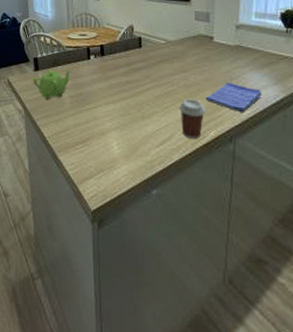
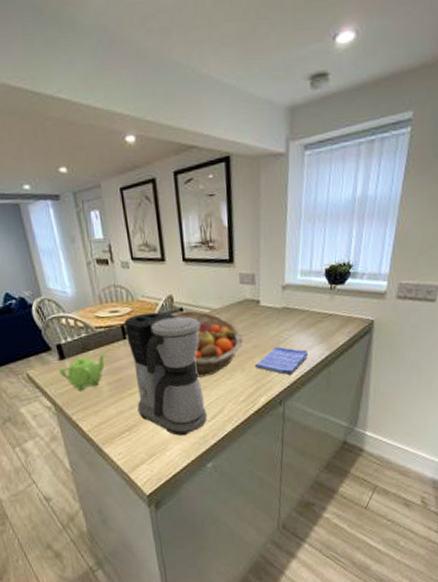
coffee maker: none [89,38,156,158] -> present [124,312,207,436]
fruit basket: none [131,40,196,103] -> present [172,310,244,377]
coffee cup: present [179,98,206,140] -> none [228,368,255,409]

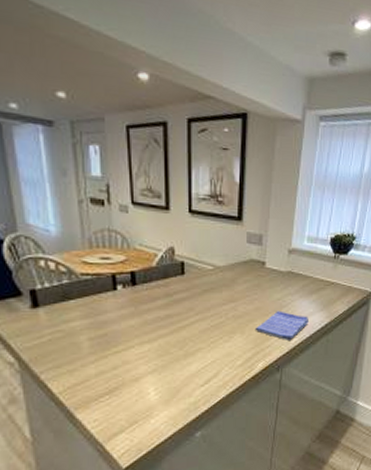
teapot: present [58,352,106,391] -> none [29,303,90,346]
coffee maker: present [124,312,207,436] -> none [115,263,201,402]
fruit basket: present [172,310,244,377] -> none [172,265,246,338]

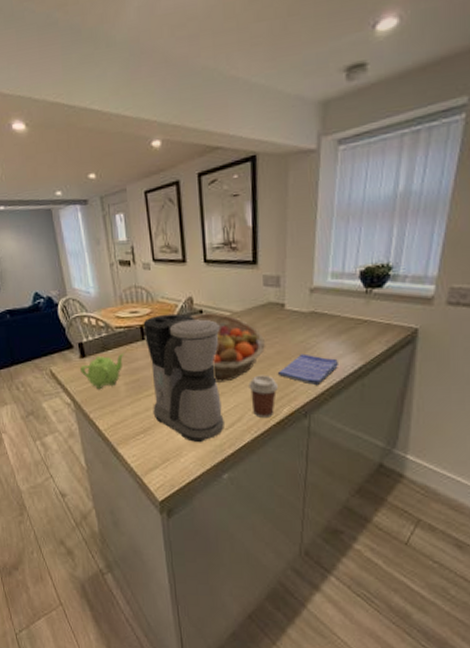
teapot: none [29,303,90,346] -> present [79,352,124,390]
coffee maker: none [115,263,201,402] -> present [143,313,224,443]
fruit basket: none [172,265,246,338] -> present [191,312,266,382]
coffee cup: none [227,330,254,374] -> present [249,375,278,419]

